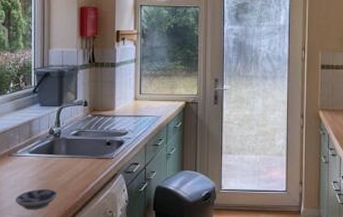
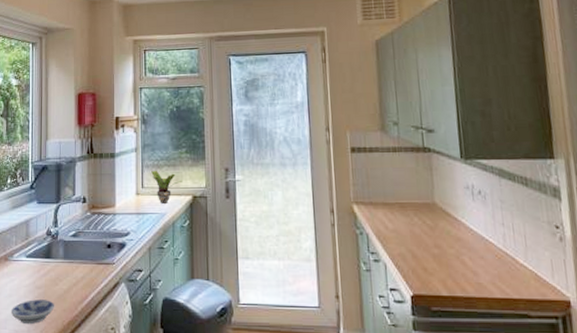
potted plant: none [149,79,177,108] -> present [151,170,182,203]

